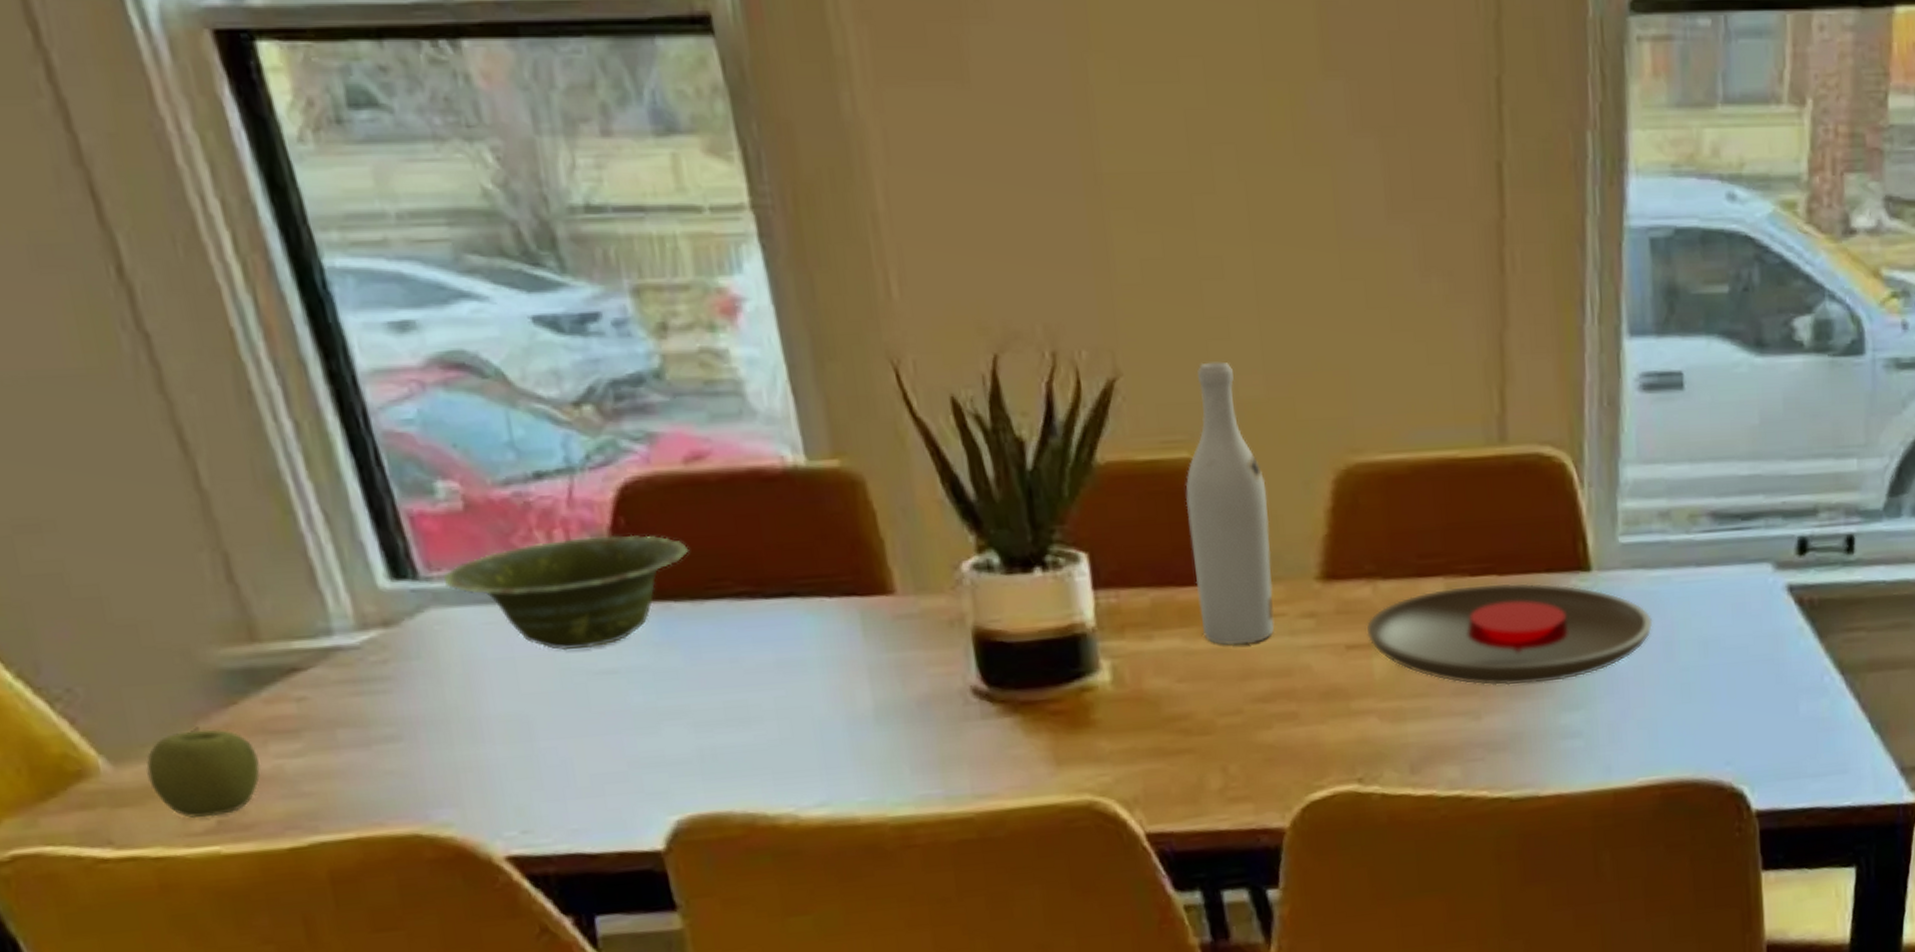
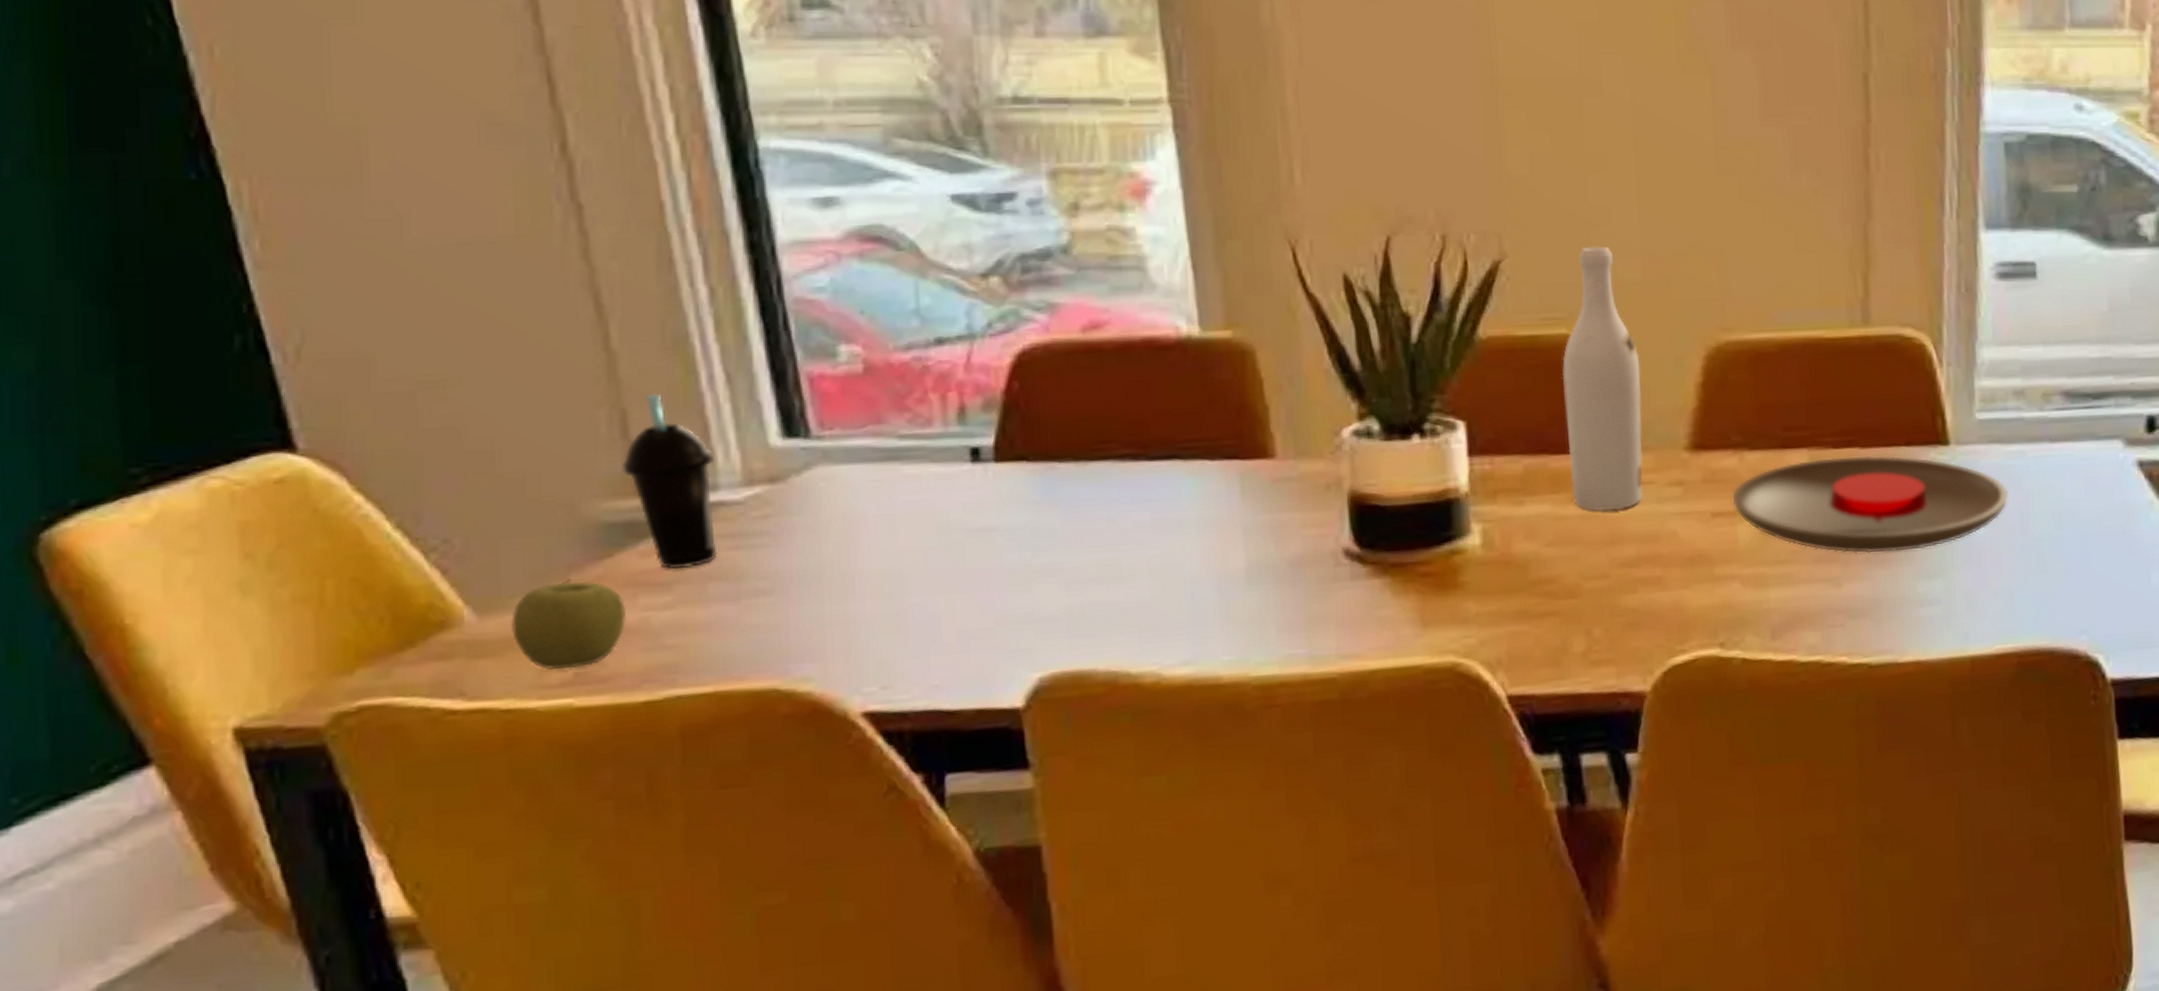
cup: none [232,535,342,716] -> present [622,393,718,569]
dish: present [442,534,690,651] -> none [834,398,1079,509]

